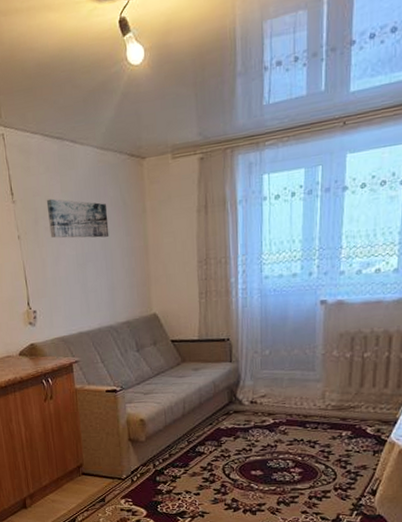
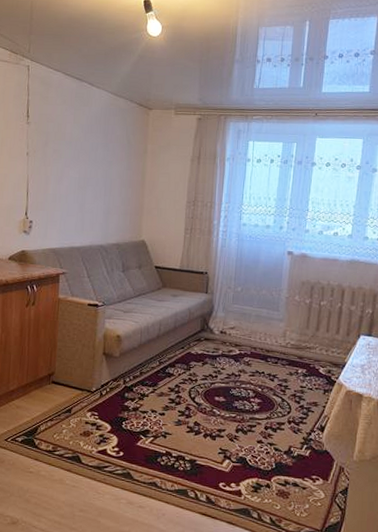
wall art: present [46,198,109,238] -> none [57,126,113,167]

